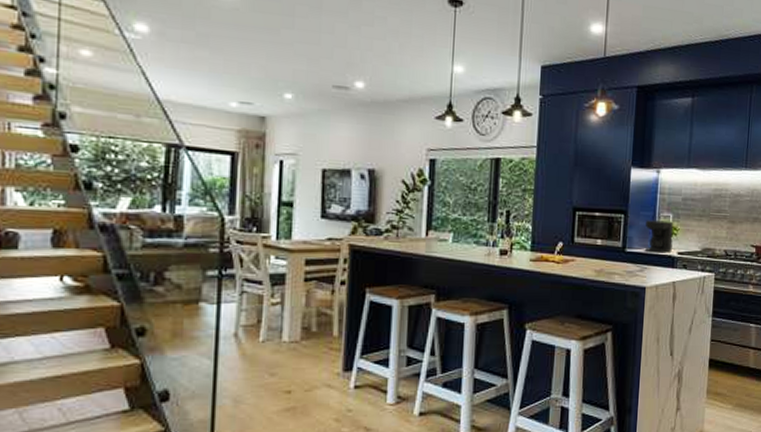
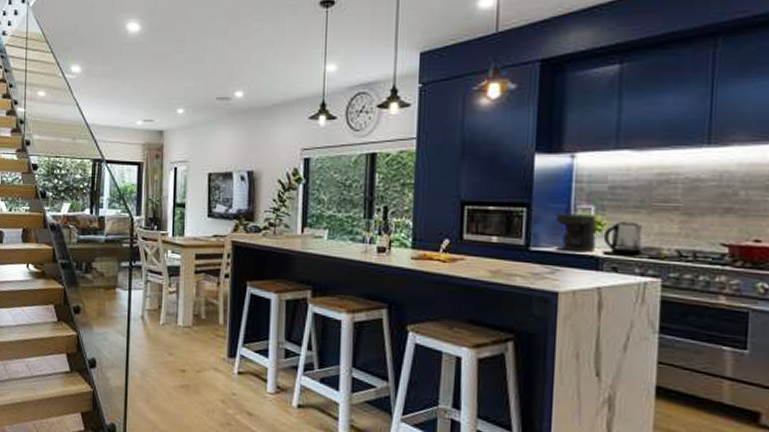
kettle: none [677,226,704,256] -> present [603,220,643,257]

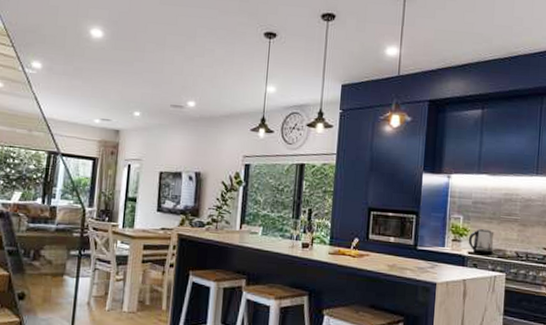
coffee maker: present [555,213,597,253] -> none [435,221,464,252]

